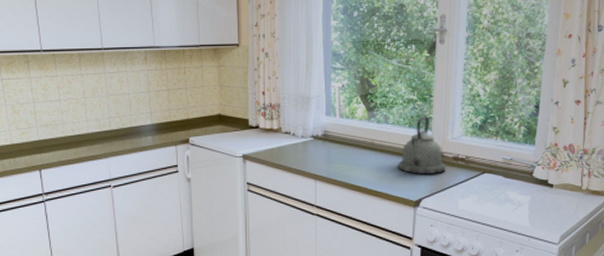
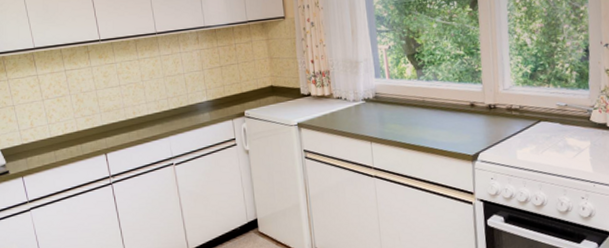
kettle: present [398,116,446,174] -> none [451,69,501,128]

